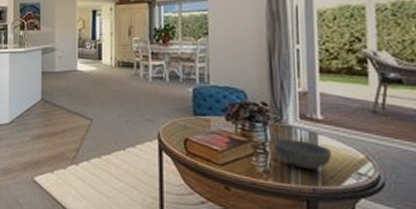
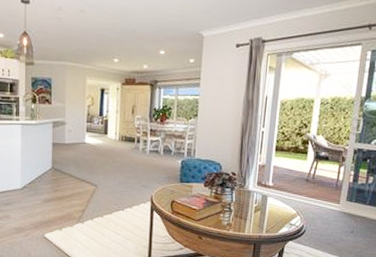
bowl: present [273,139,331,170] -> none [236,200,275,223]

